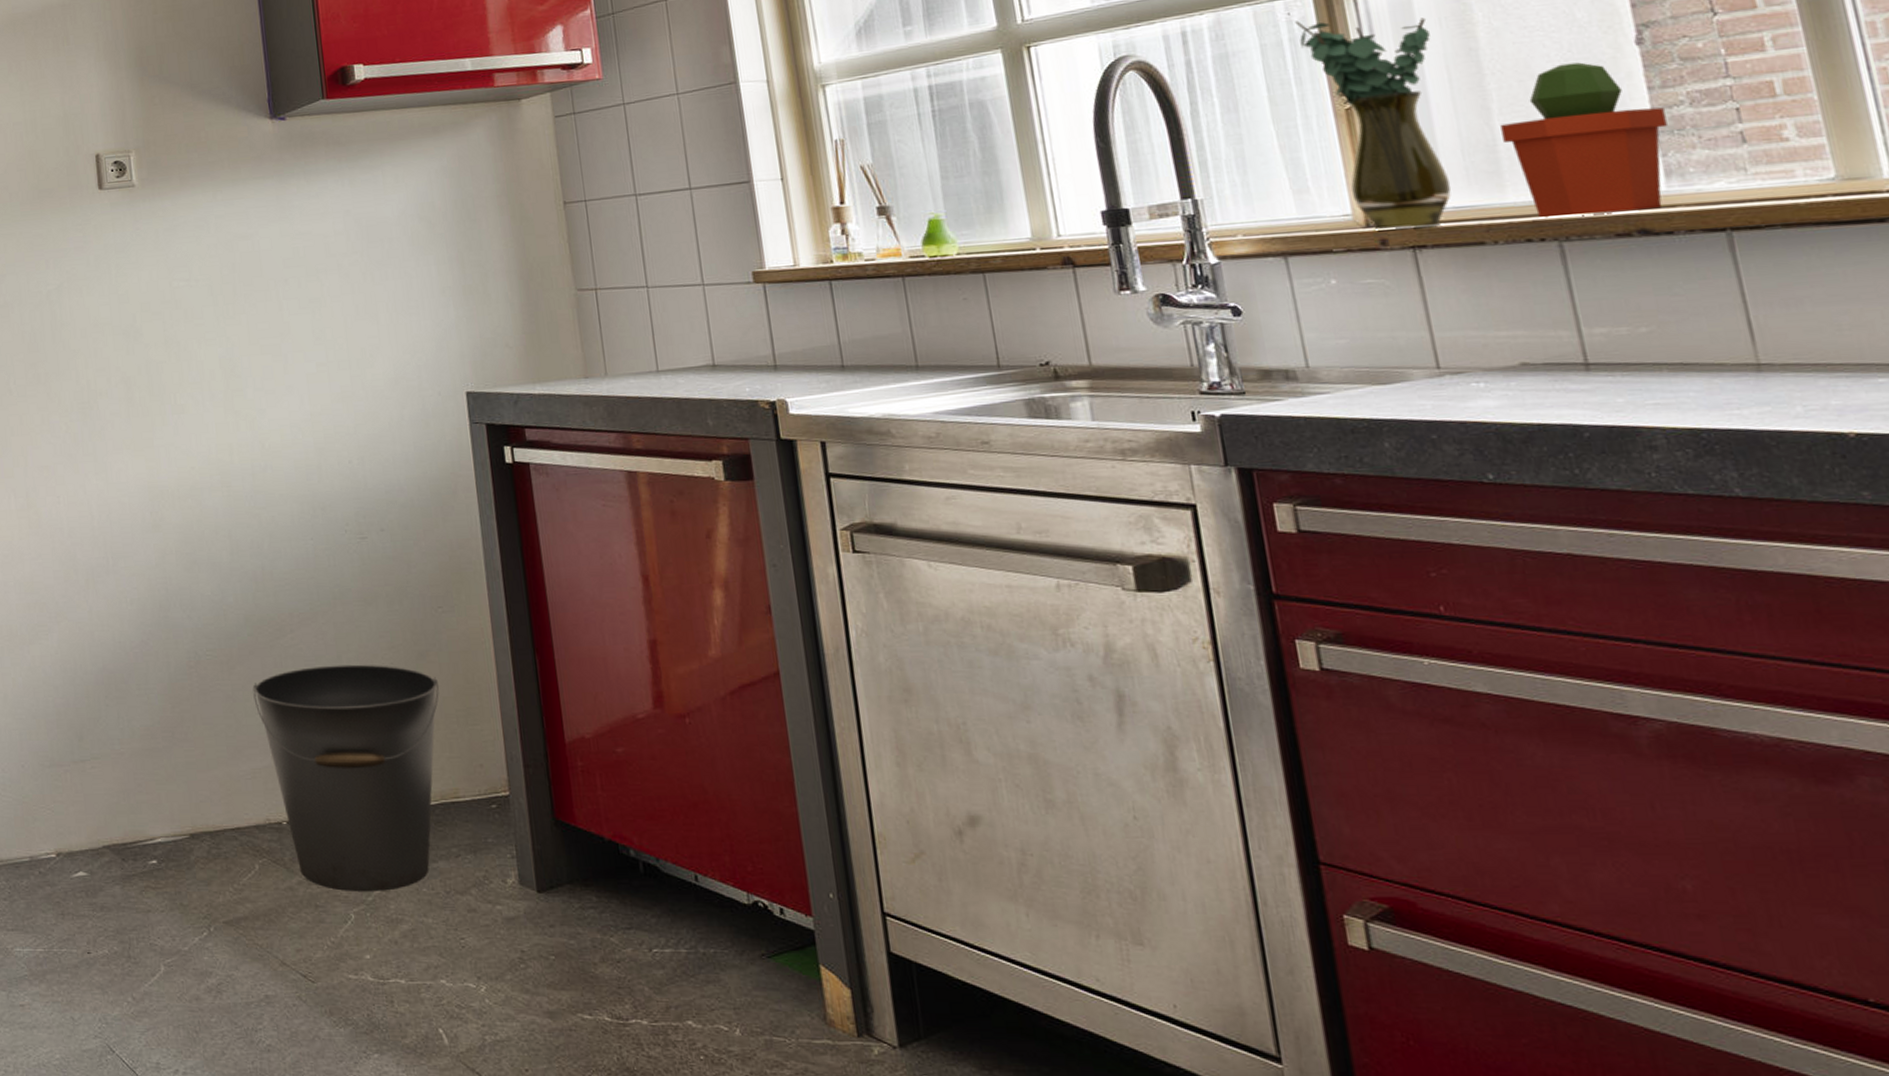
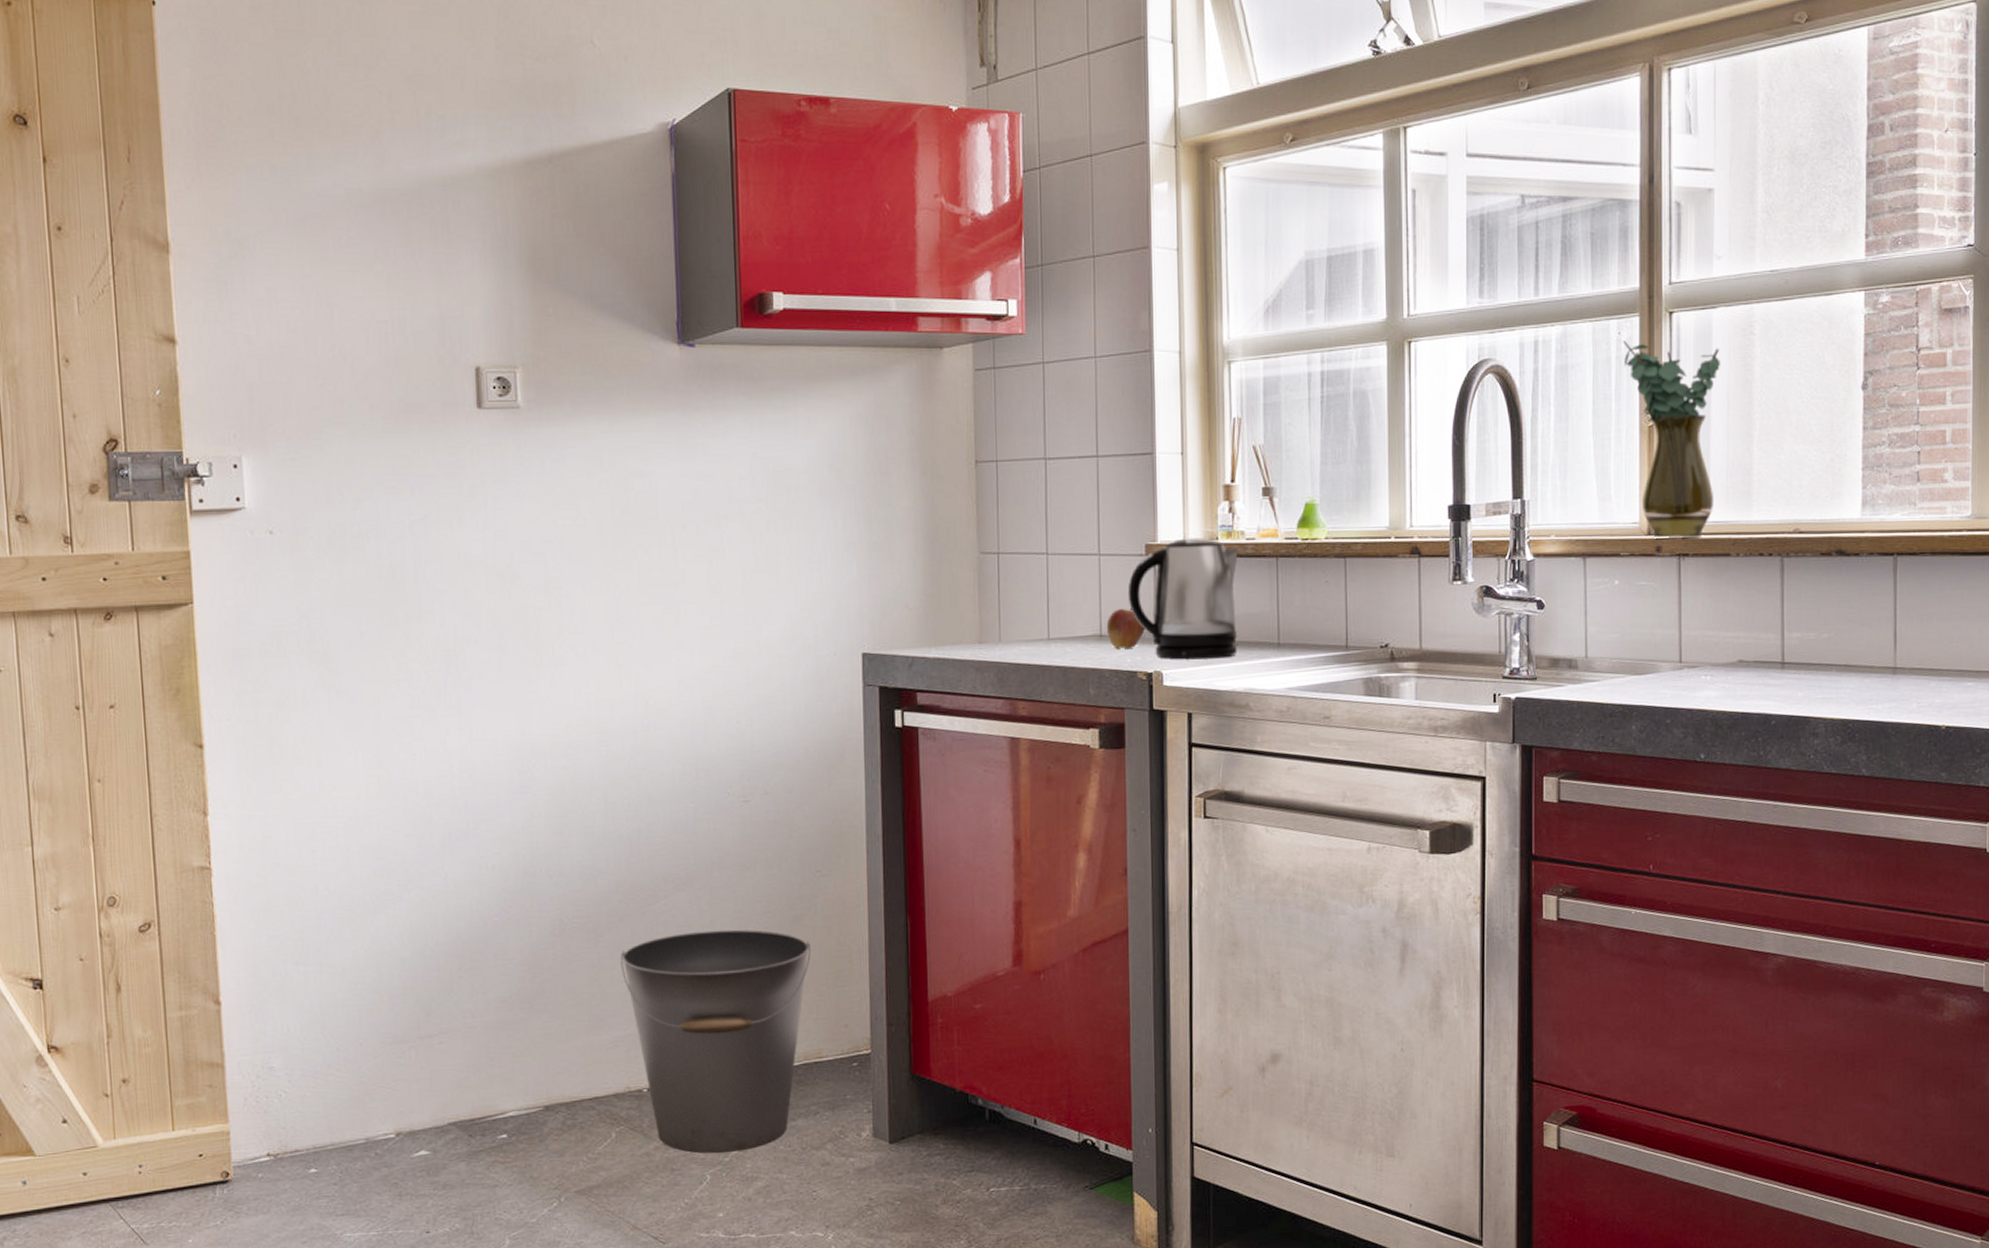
fruit: none [718,336,762,379] -> present [1106,607,1145,650]
kettle: none [738,261,870,387] -> present [1127,538,1238,660]
succulent plant: present [1500,62,1667,218] -> none [1757,401,1871,536]

